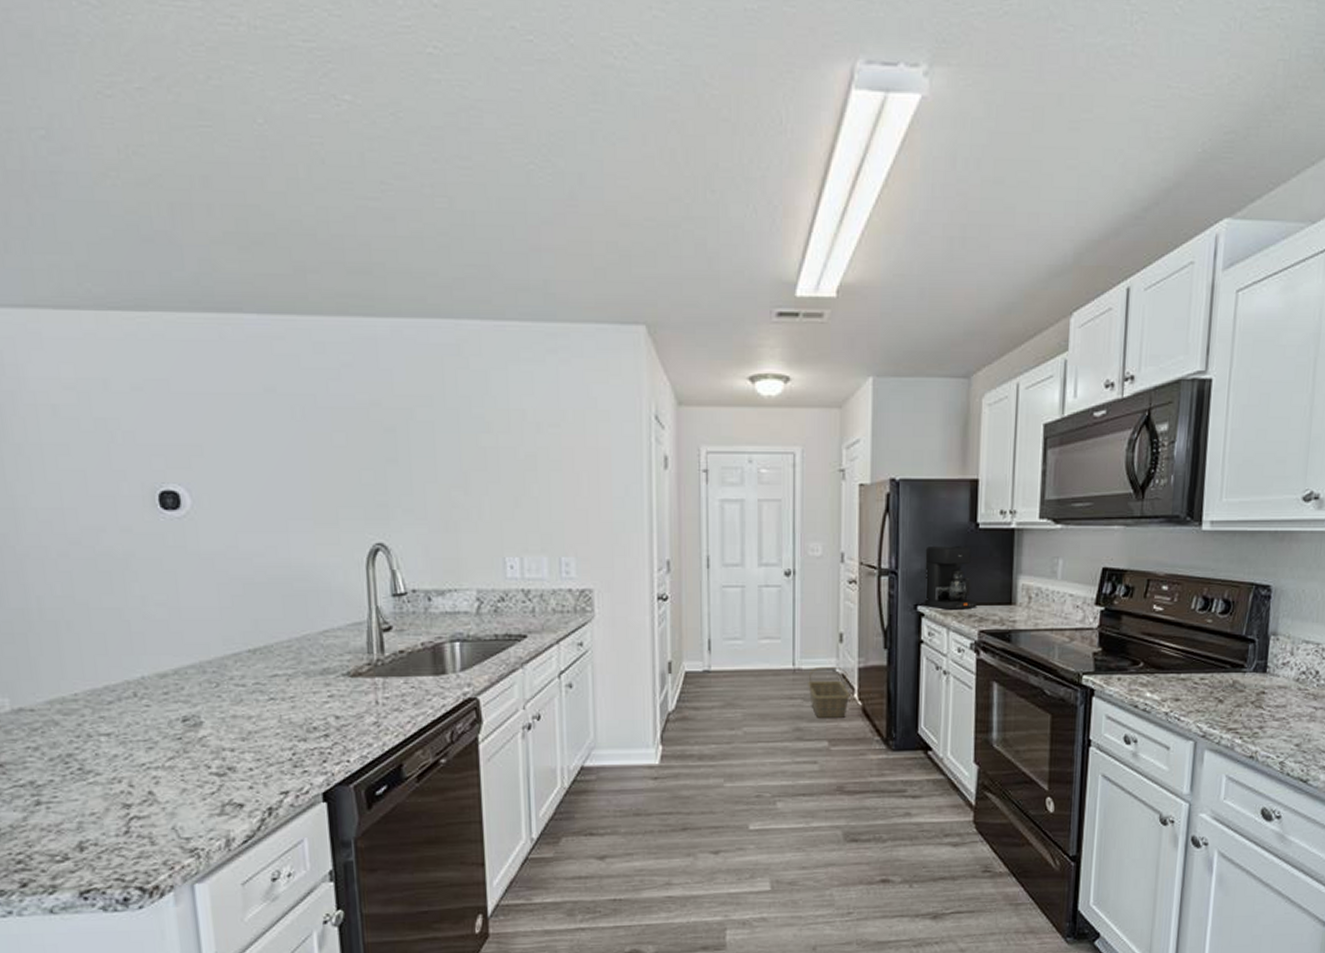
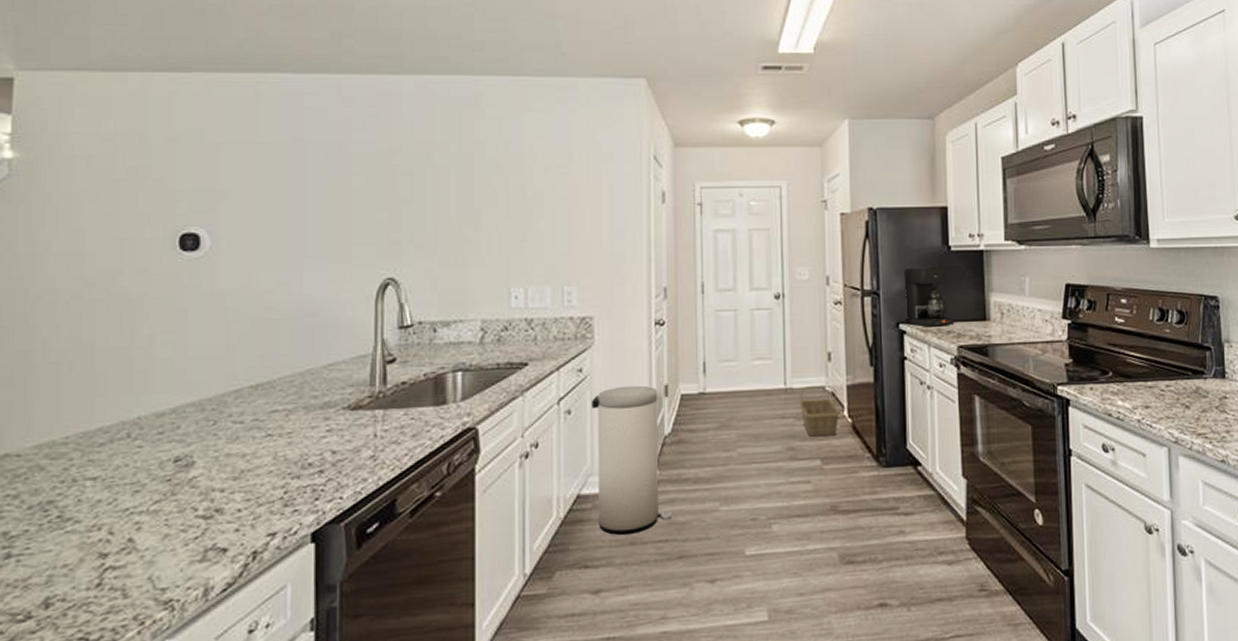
pedal bin: none [593,661,677,806] -> present [592,385,673,535]

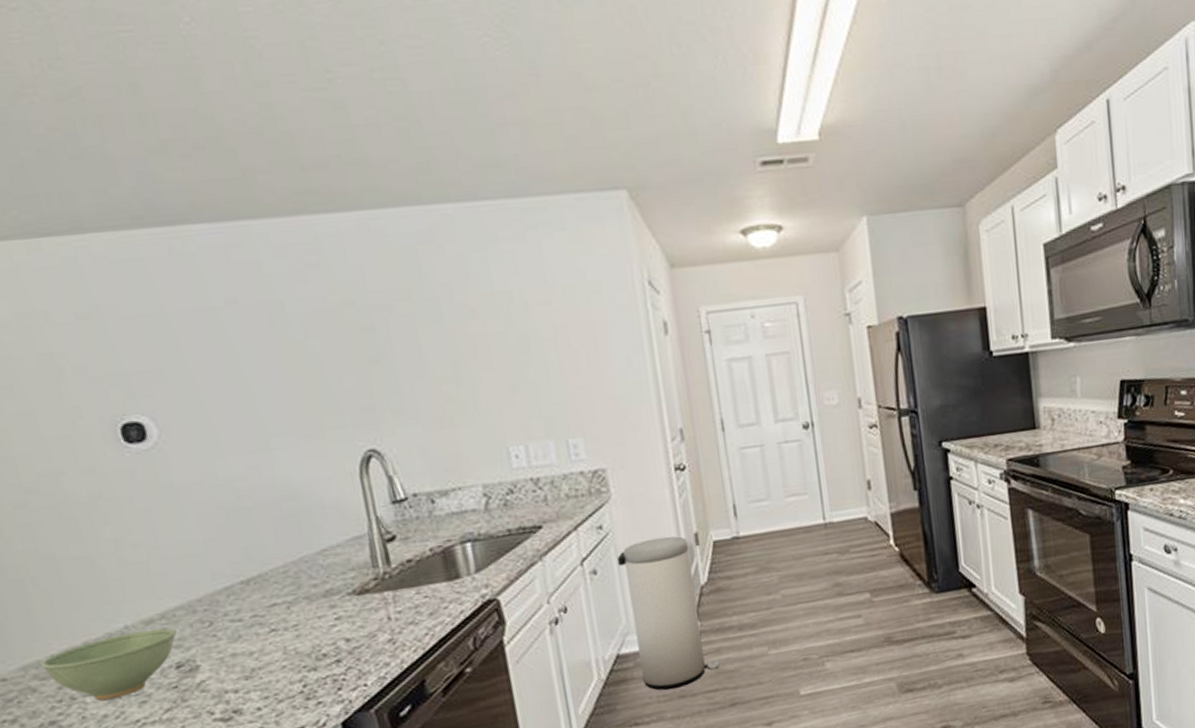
bowl: none [55,422,182,486] -> present [41,628,177,701]
basket: present [798,384,841,437] -> none [840,514,887,571]
coffee maker: present [903,267,955,327] -> none [942,376,1002,443]

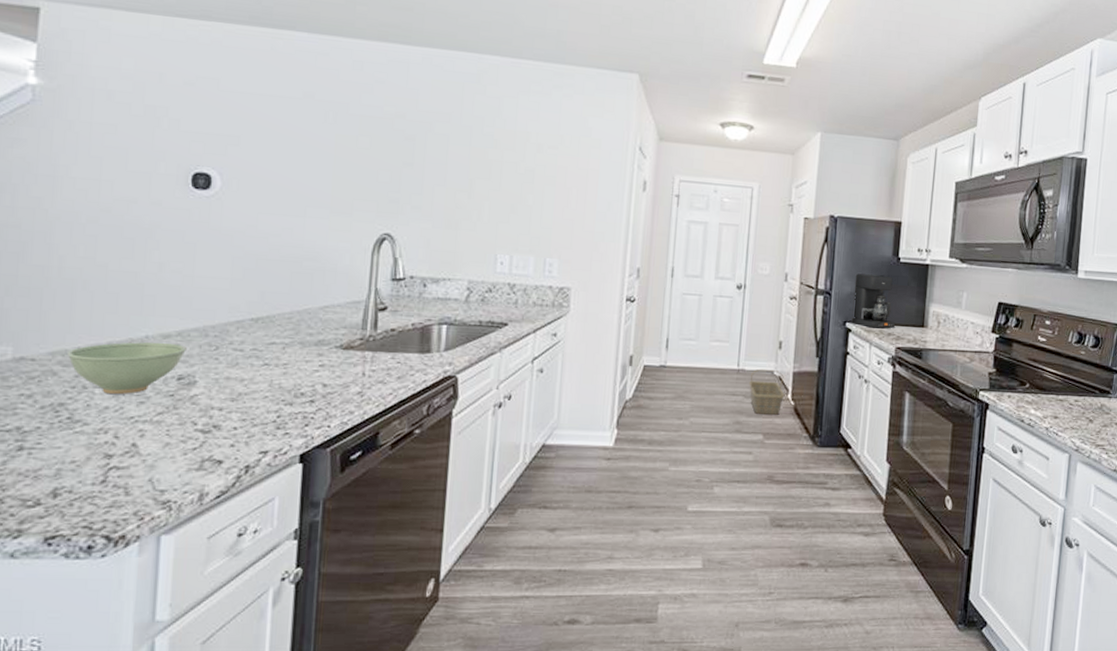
pedal bin: present [618,536,720,691] -> none [560,352,627,483]
basket: none [840,514,887,571] -> present [748,368,785,415]
coffee maker: none [942,376,1002,443] -> present [851,273,896,329]

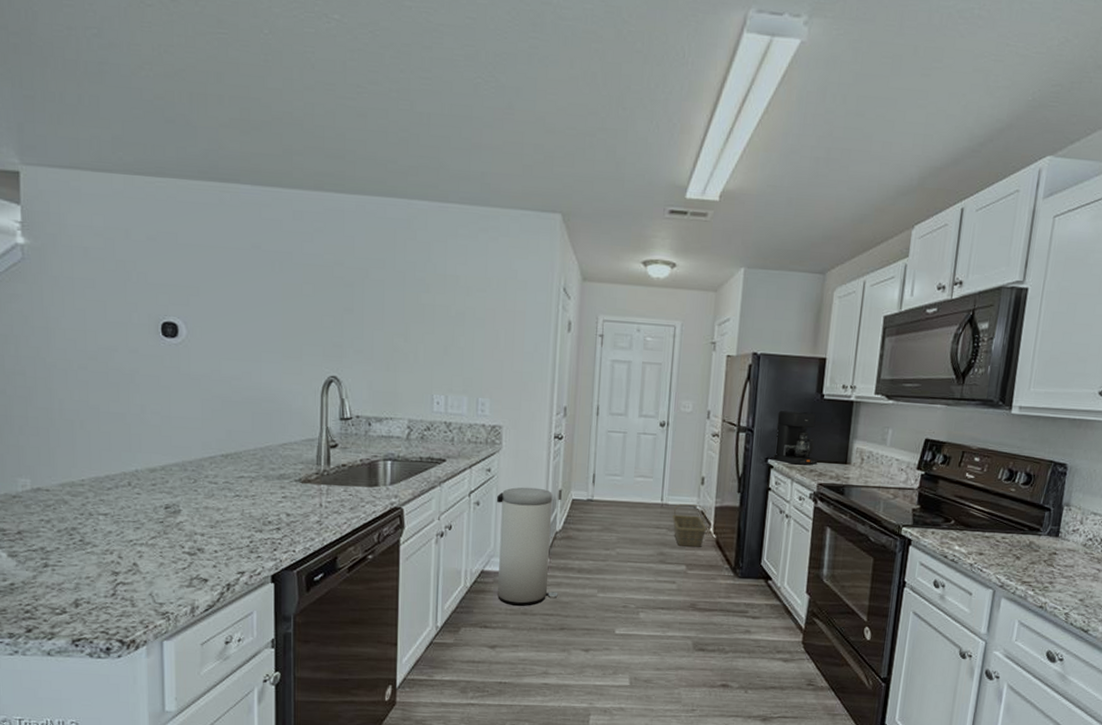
bowl: present [68,342,186,395] -> none [74,475,170,521]
pedal bin: none [560,352,627,483] -> present [497,487,558,606]

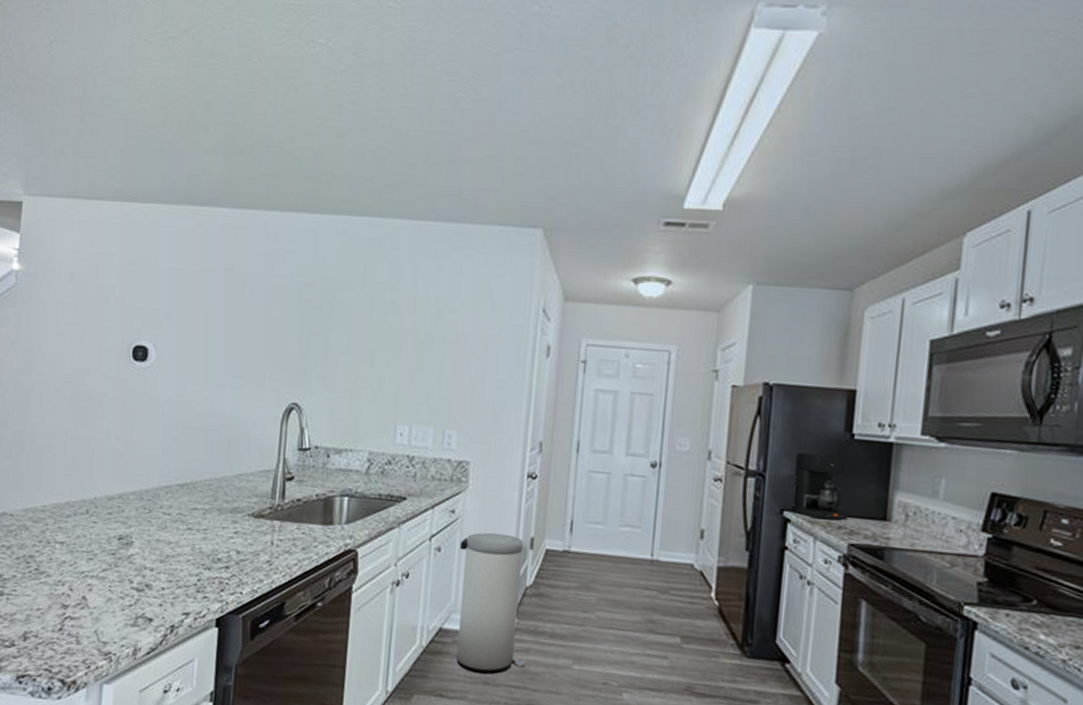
basket: present [671,503,707,547] -> none [663,560,708,616]

